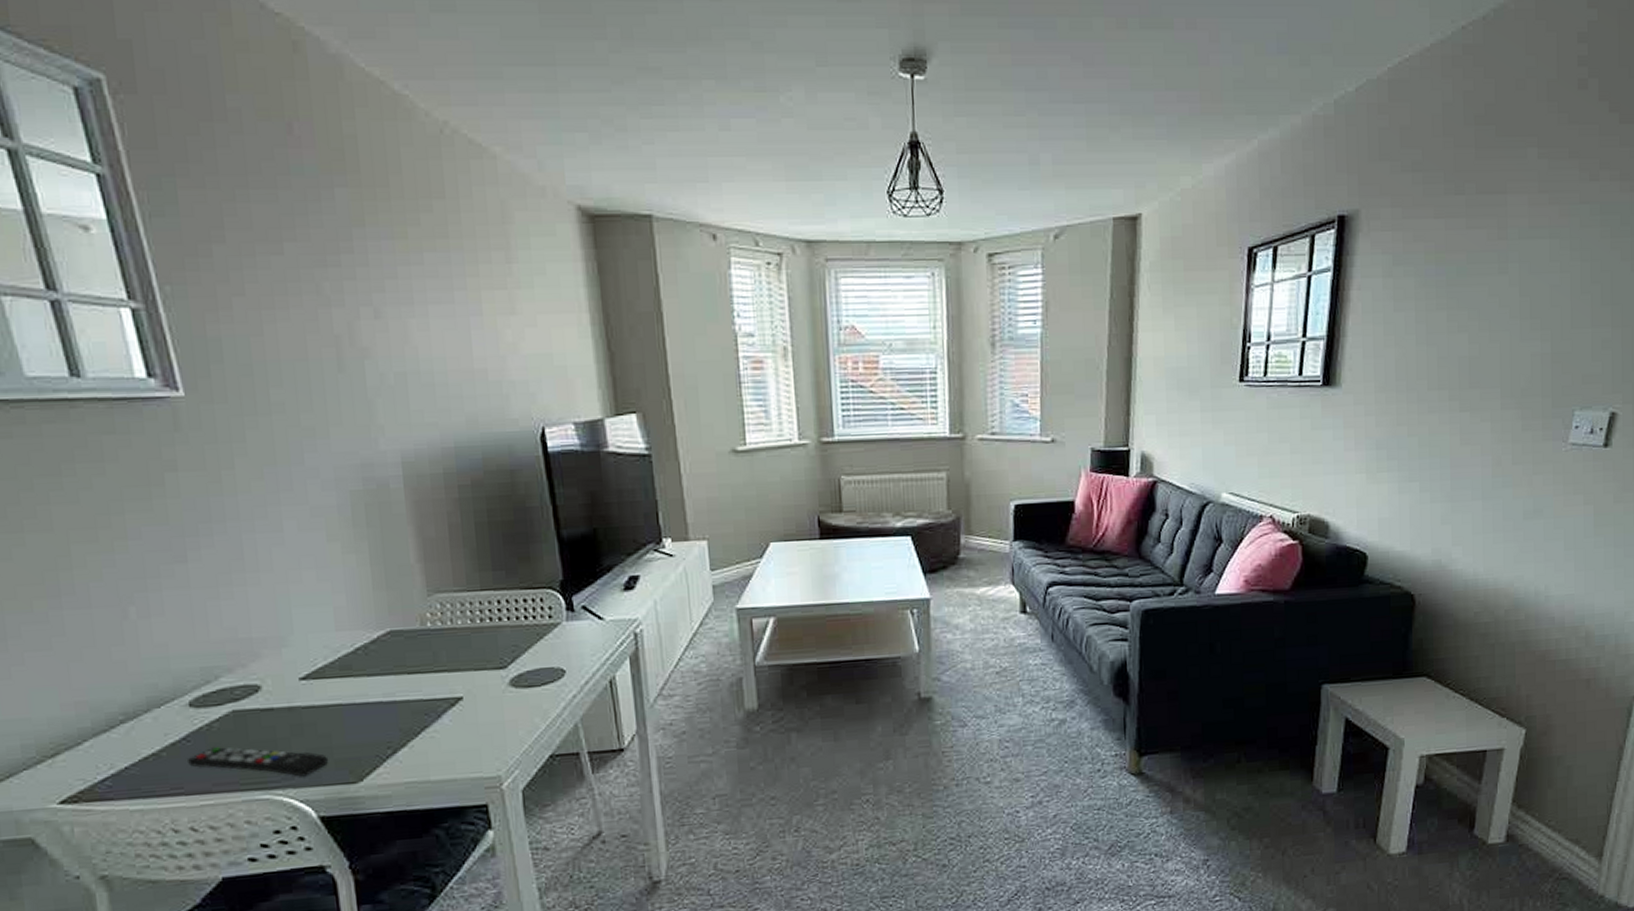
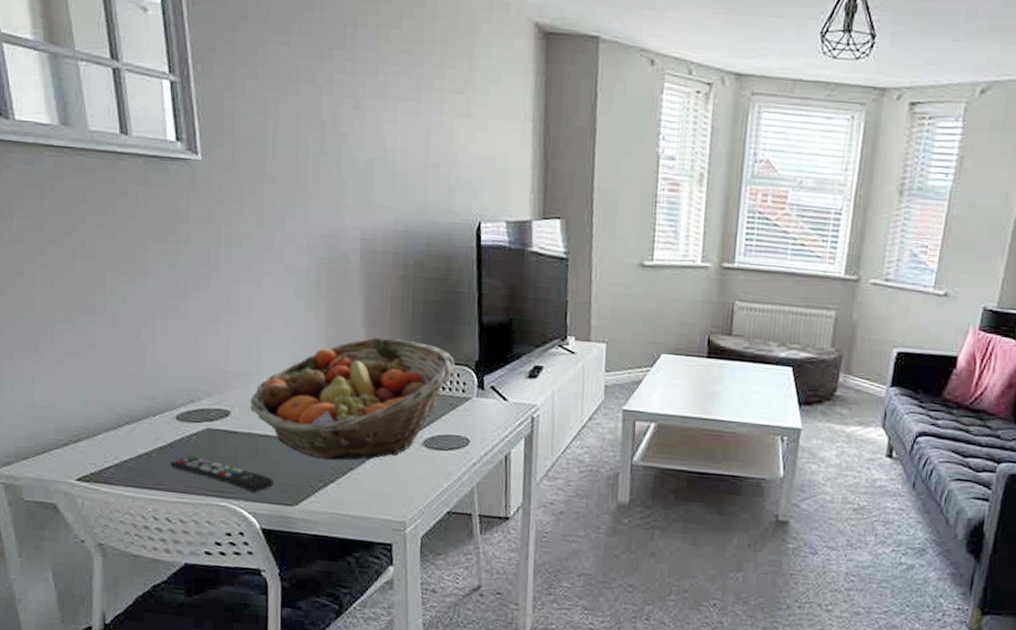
fruit basket: none [285,570,537,723] -> present [250,337,455,461]

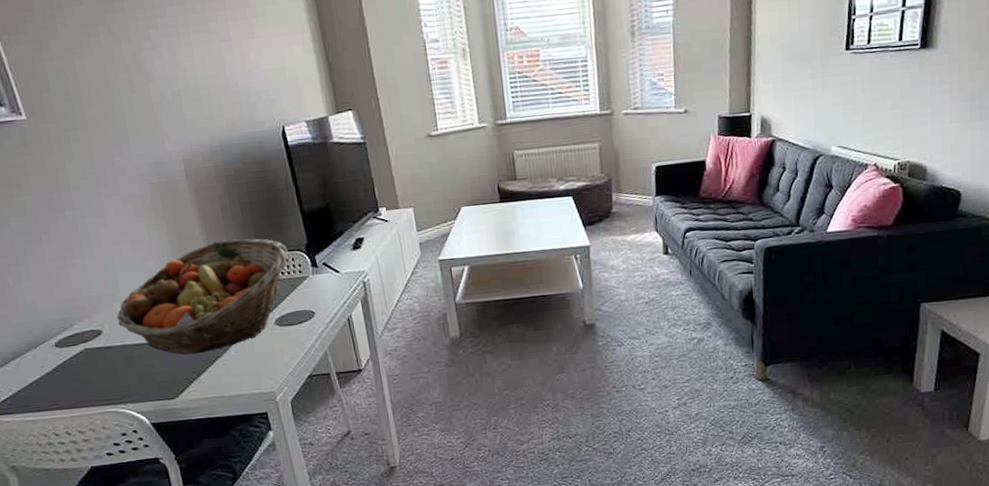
remote control: present [170,456,273,493] -> none [59,375,153,395]

